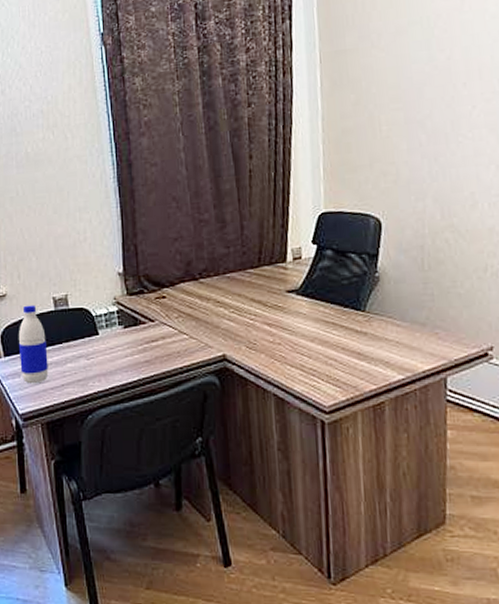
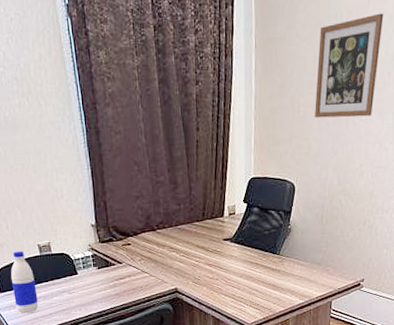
wall art: none [401,13,485,138] -> present [315,13,384,118]

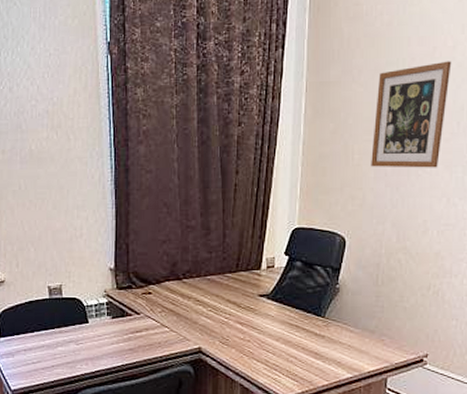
water bottle: present [11,251,39,314] -> none [13,292,41,364]

